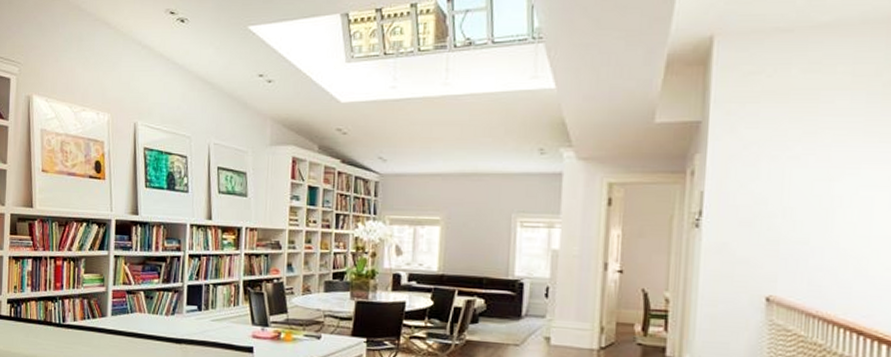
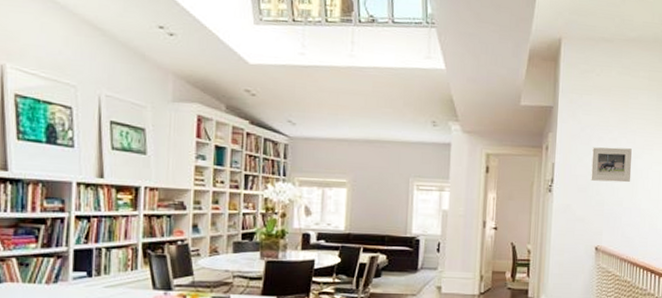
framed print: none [758,168,825,214] -> present [591,147,632,183]

